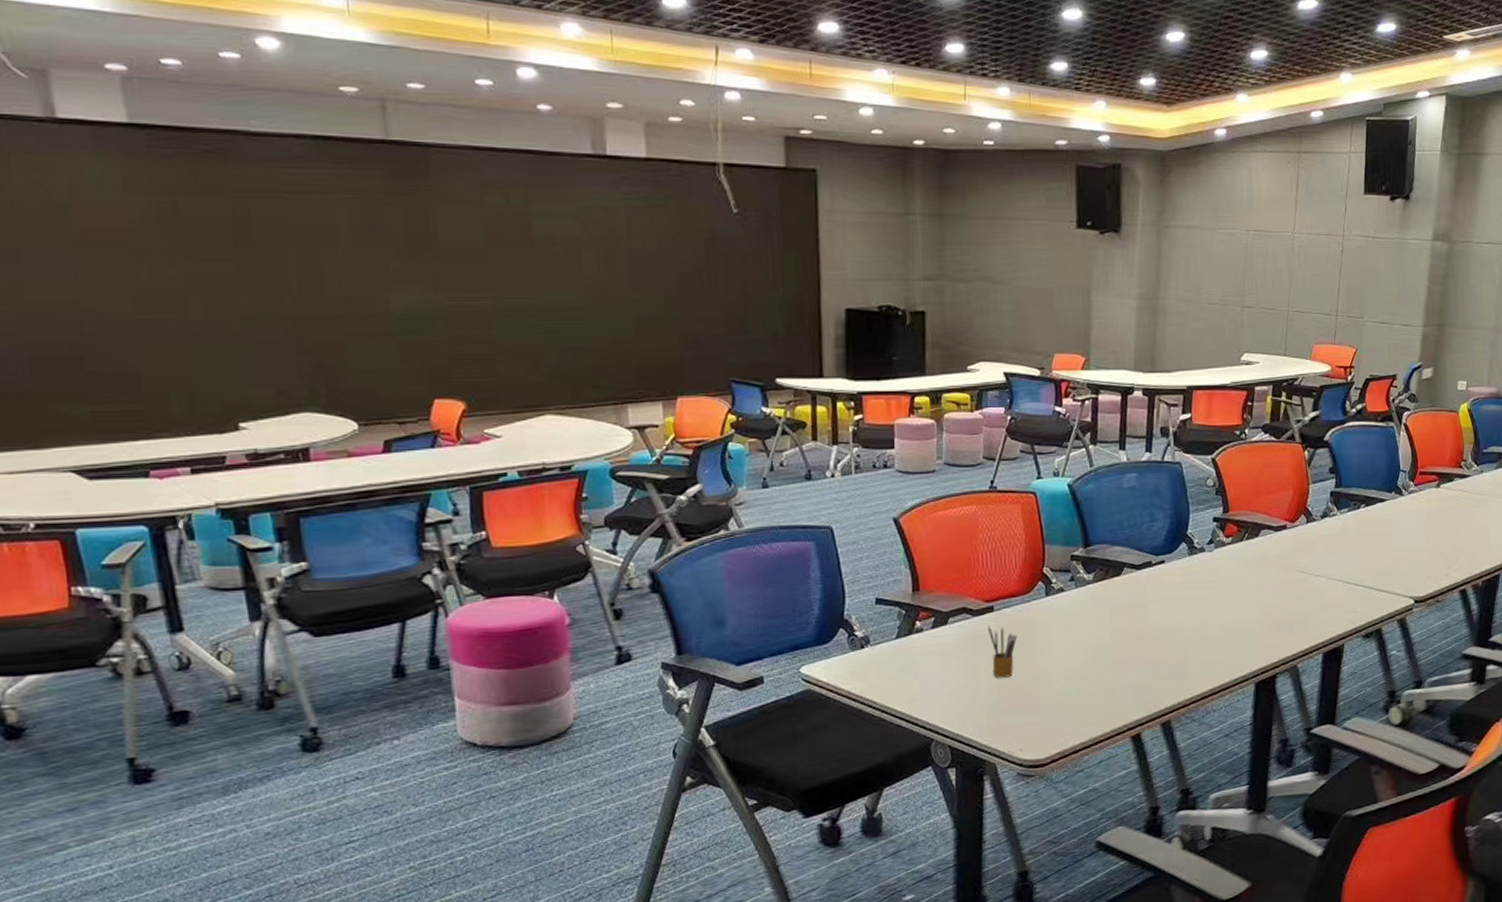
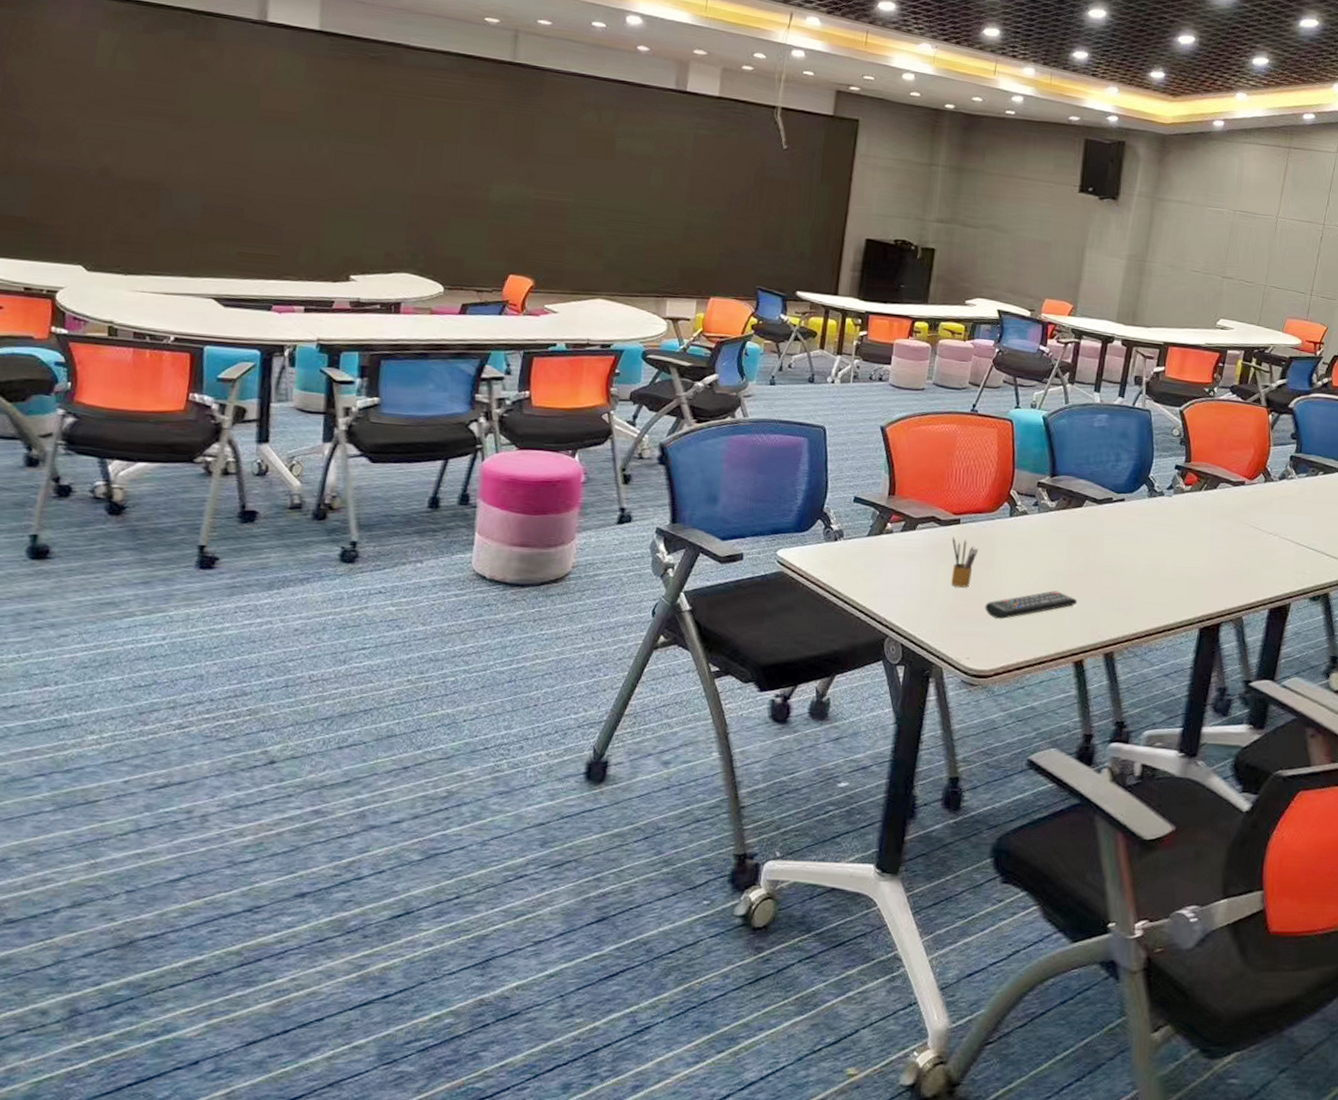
remote control: none [1032,666,1128,706] -> present [985,591,1078,620]

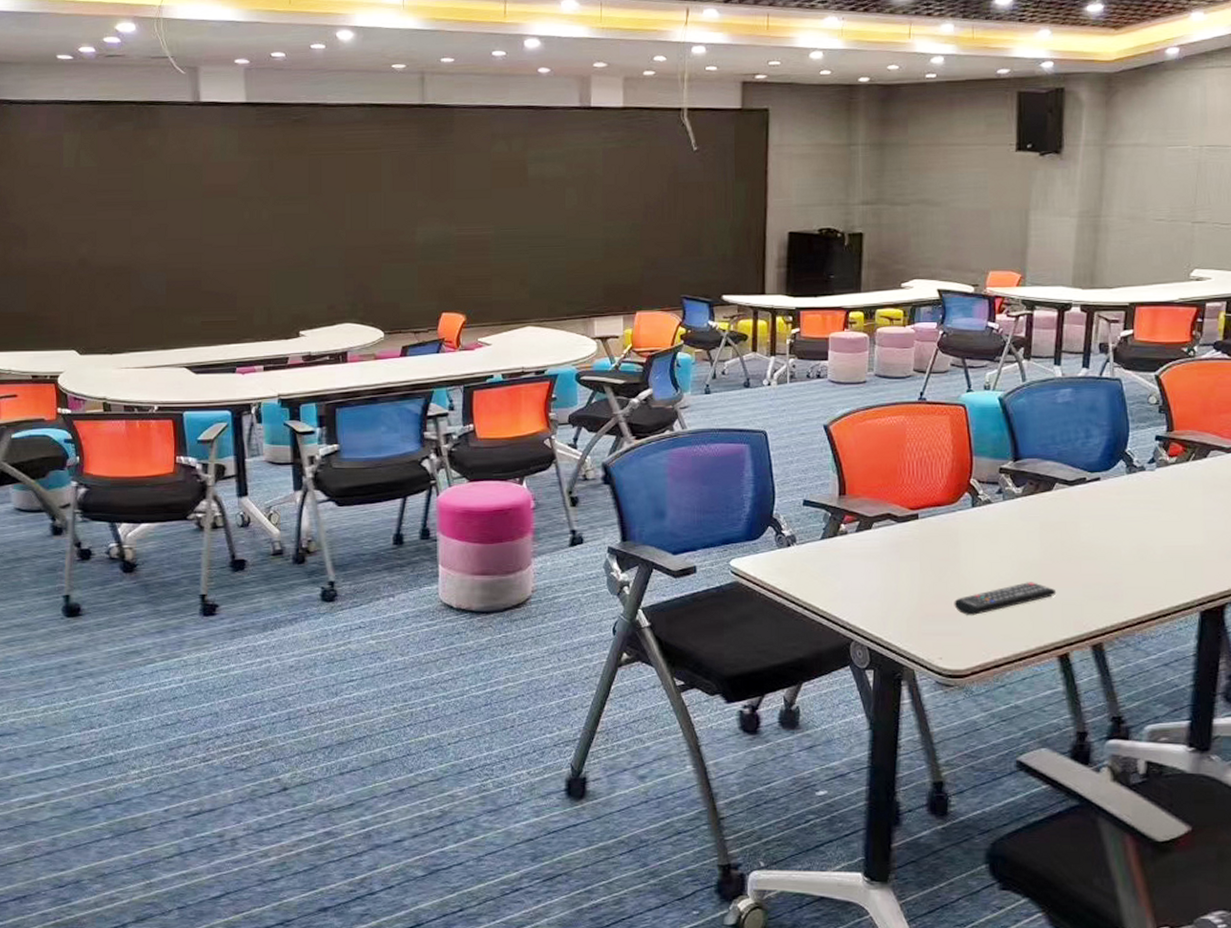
pencil box: present [951,537,979,588] -> none [911,533,942,585]

